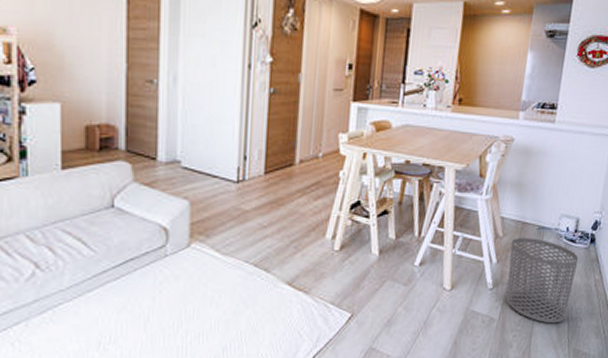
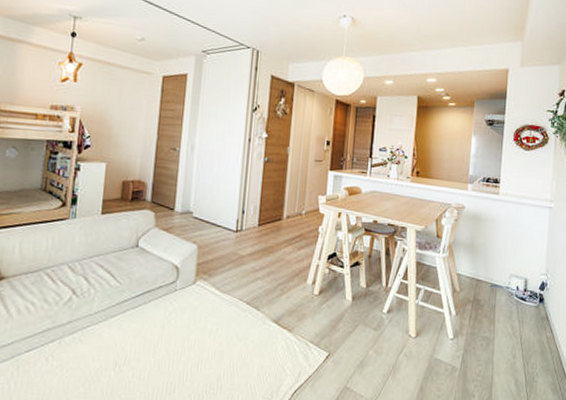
waste bin: present [506,238,579,324] -> none [466,293,530,377]

